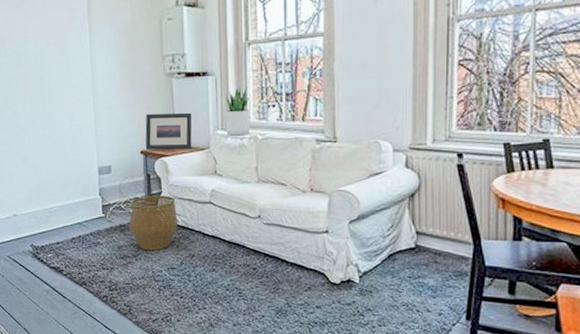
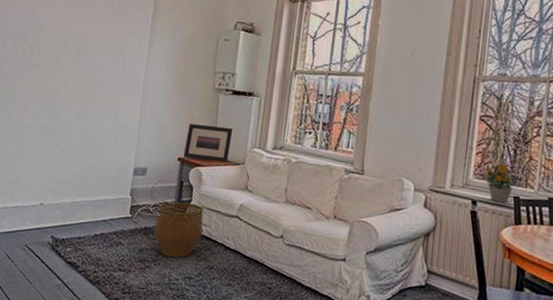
planter: present [224,86,251,136] -> none [262,110,290,157]
flowerpot: none [469,109,501,151] -> present [485,163,513,203]

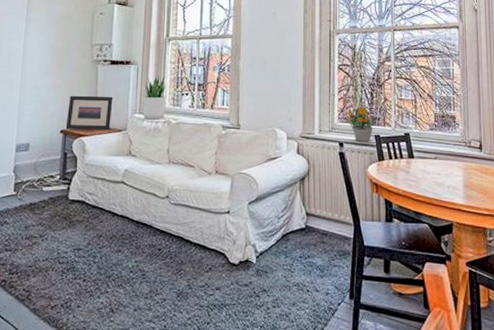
basket: present [153,202,203,258] -> none [39,173,90,231]
planter: none [262,110,290,157] -> present [142,75,167,120]

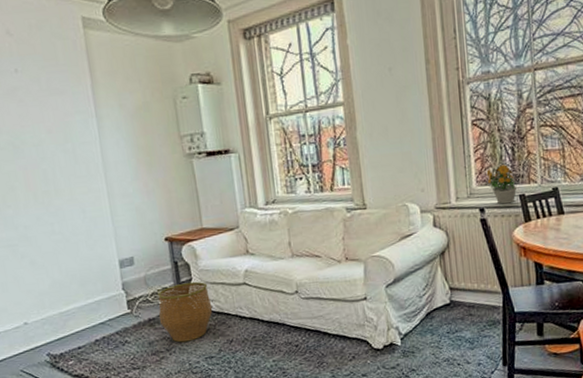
basket: none [39,173,90,231] -> present [157,281,213,343]
picture frame: present [65,95,113,131] -> none [167,192,221,236]
planter: present [142,75,167,120] -> none [250,160,279,213]

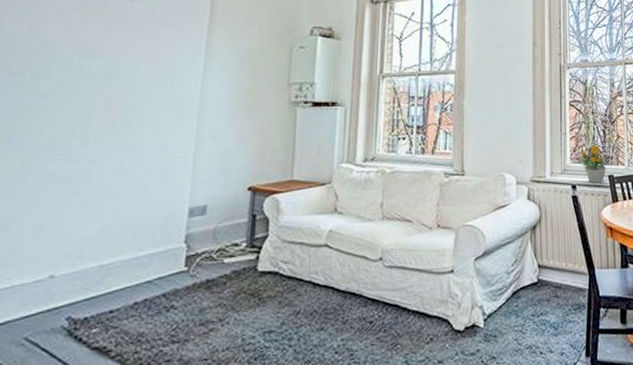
basket: present [157,281,213,343] -> none [219,239,285,312]

